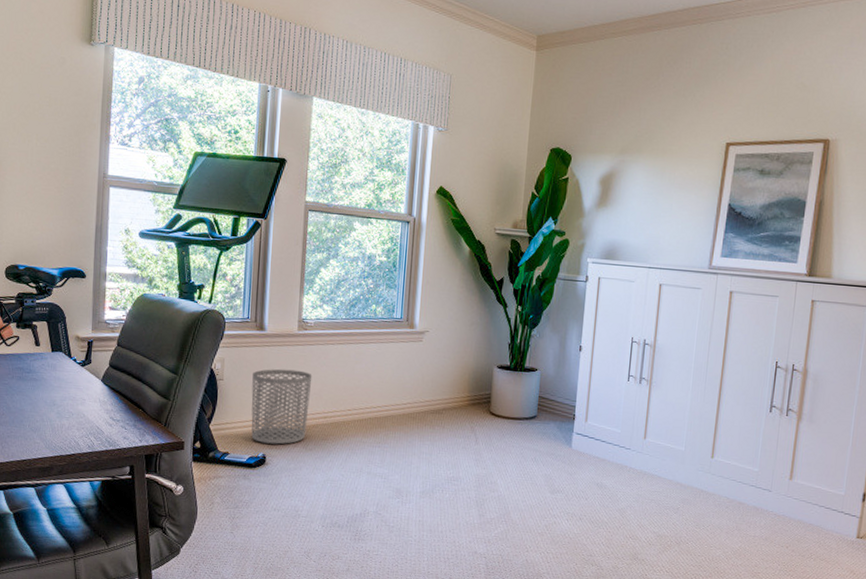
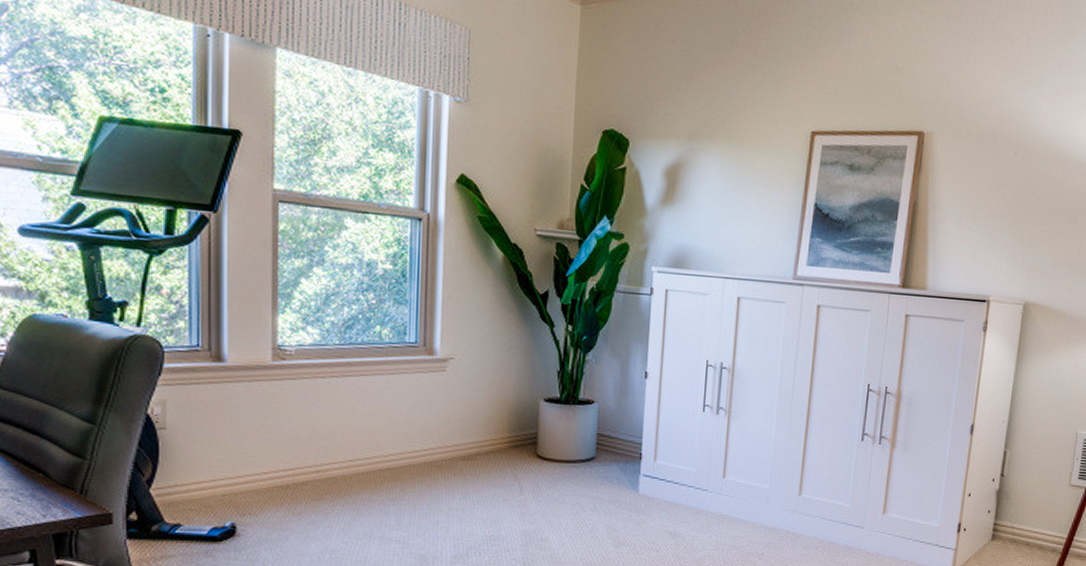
waste bin: present [251,368,312,445] -> none [210,411,297,510]

